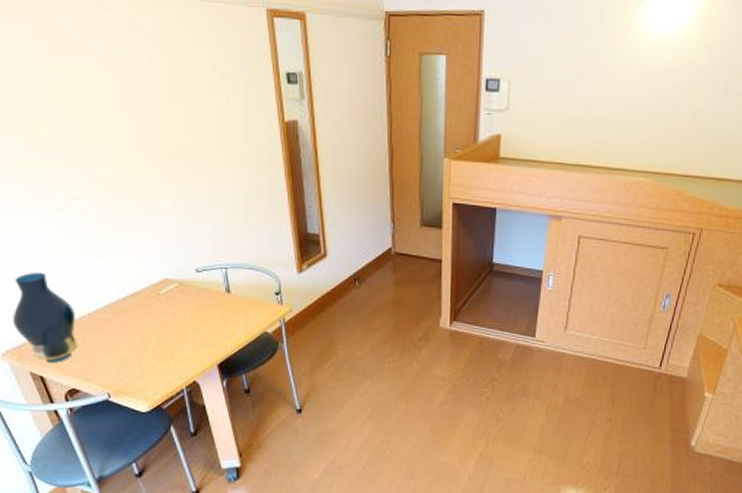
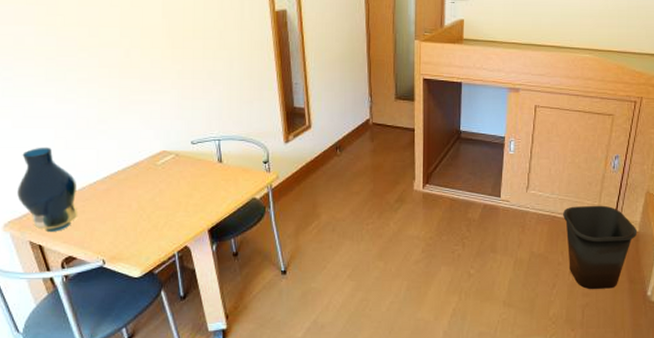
waste bin: none [604,348,686,437] -> present [563,205,638,289]

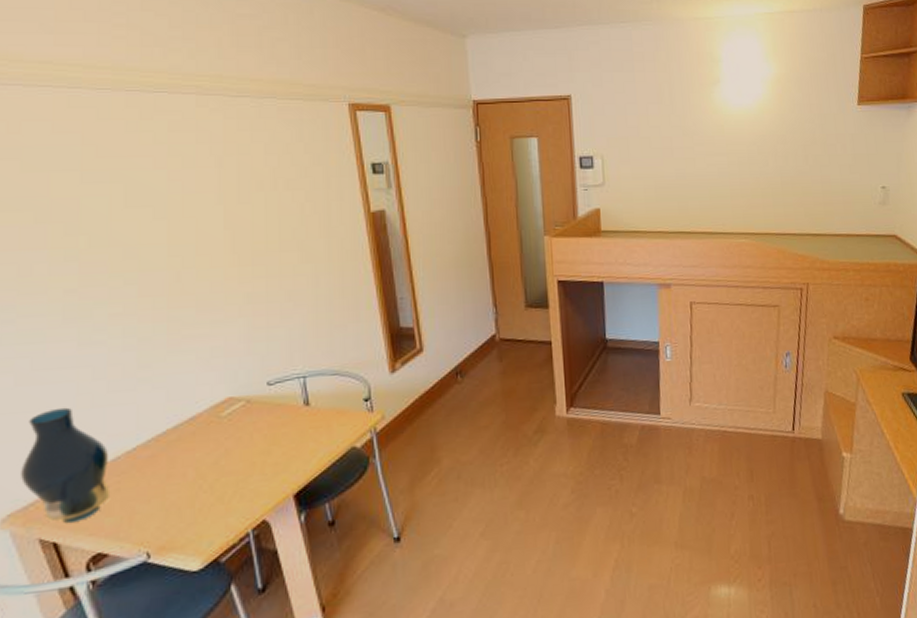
waste bin: present [563,205,638,289] -> none [734,412,821,515]

